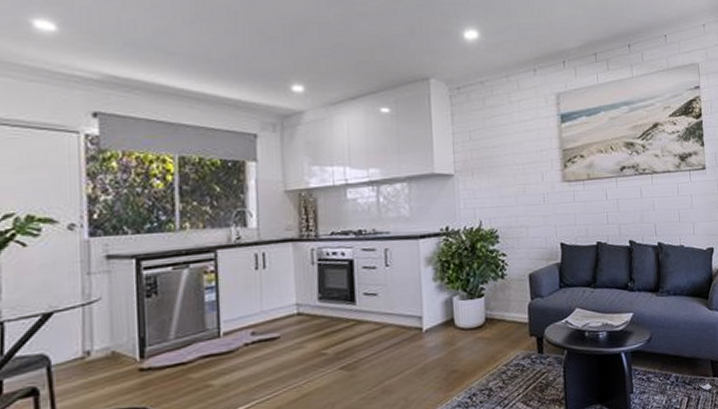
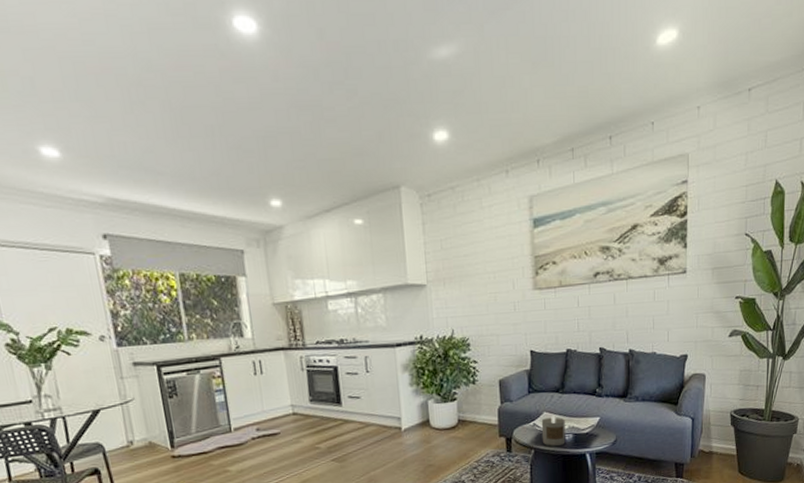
candle: none [573,312,600,346] -> present [541,416,566,447]

